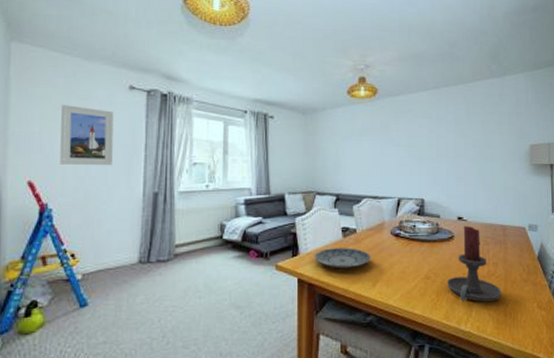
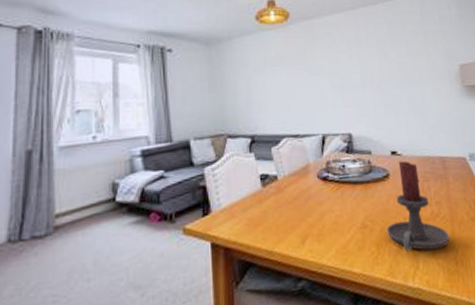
plate: present [314,248,371,268] -> none [229,198,297,226]

